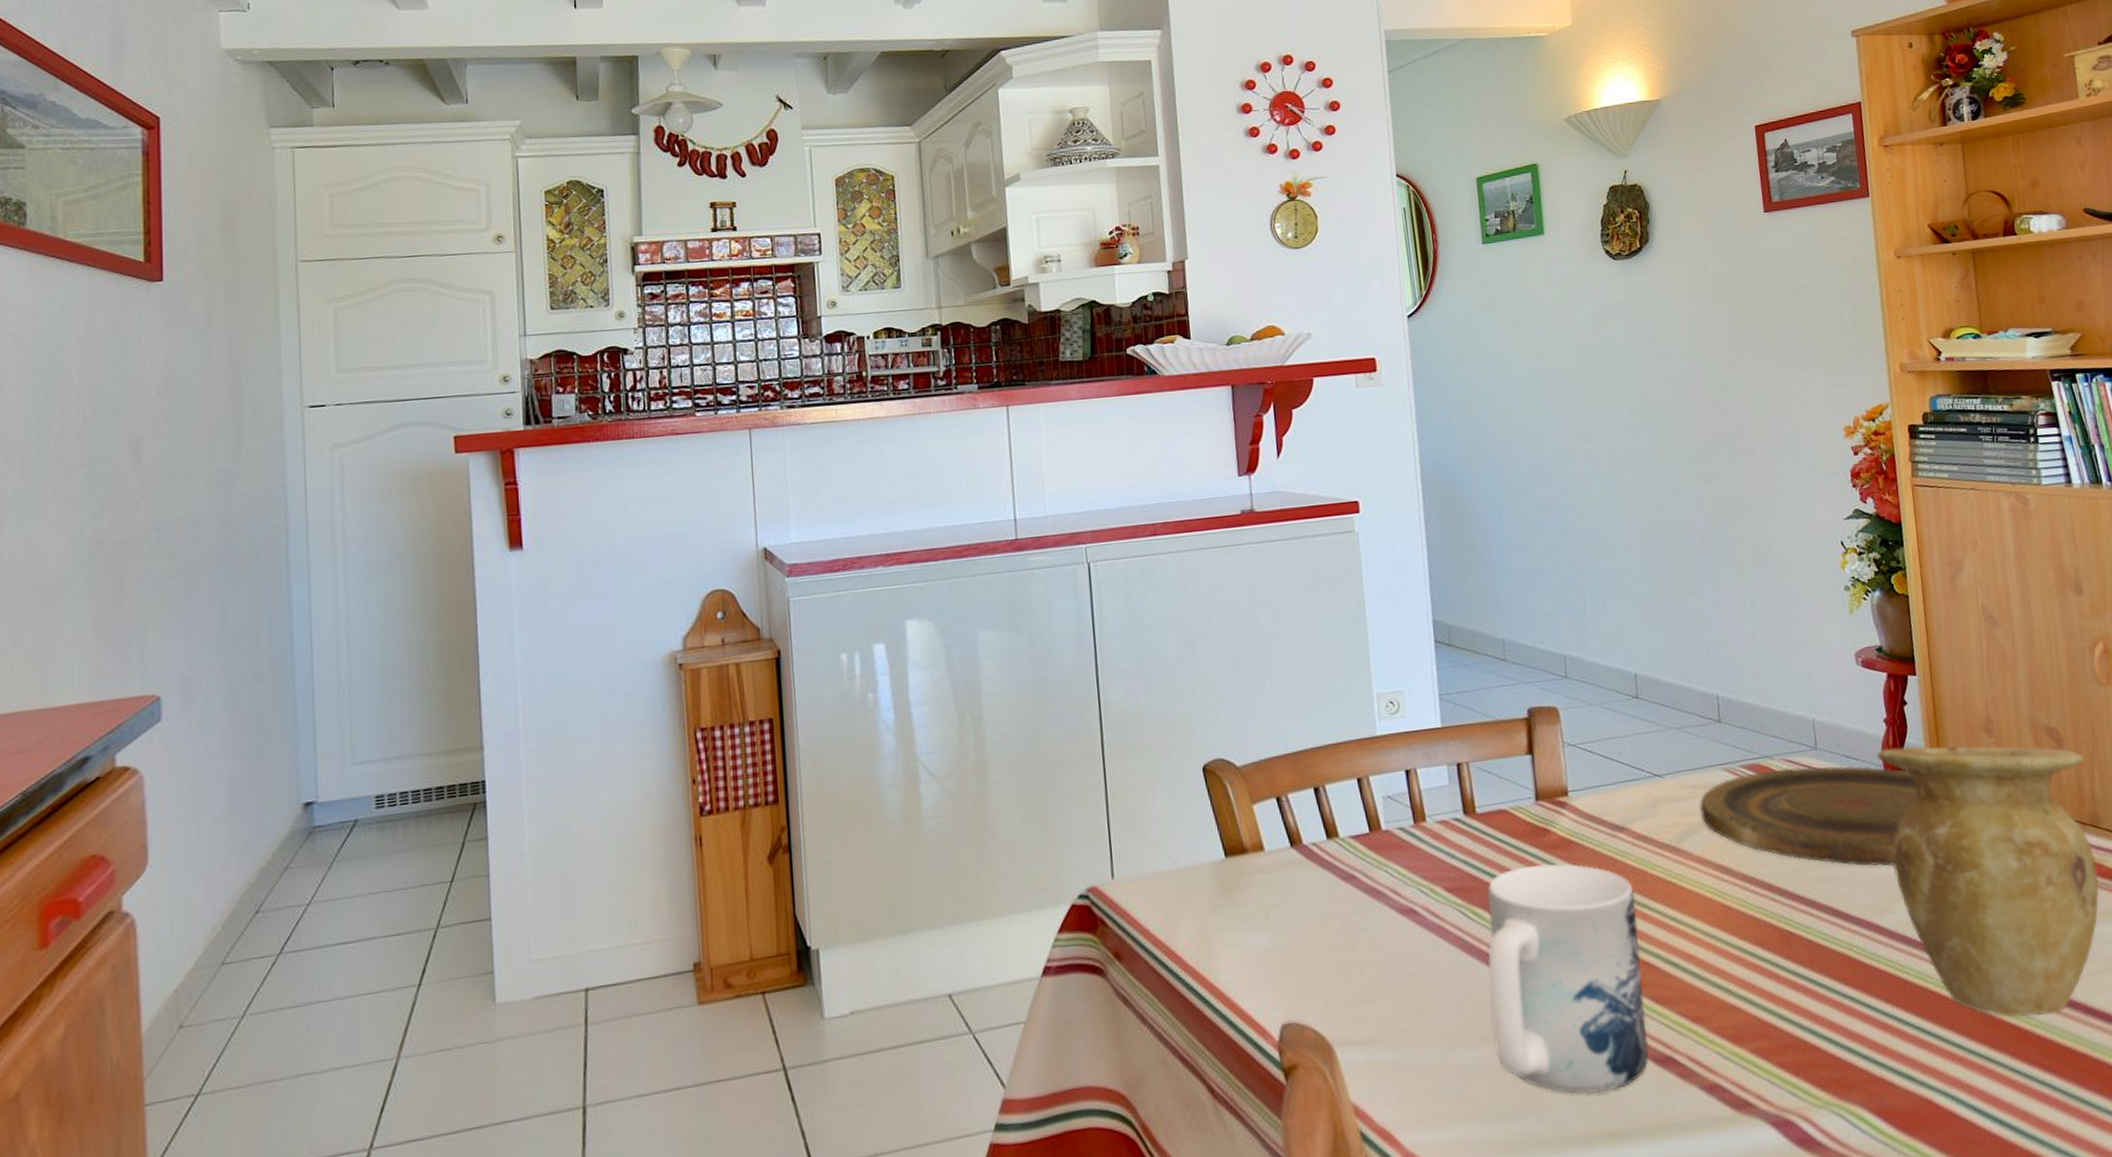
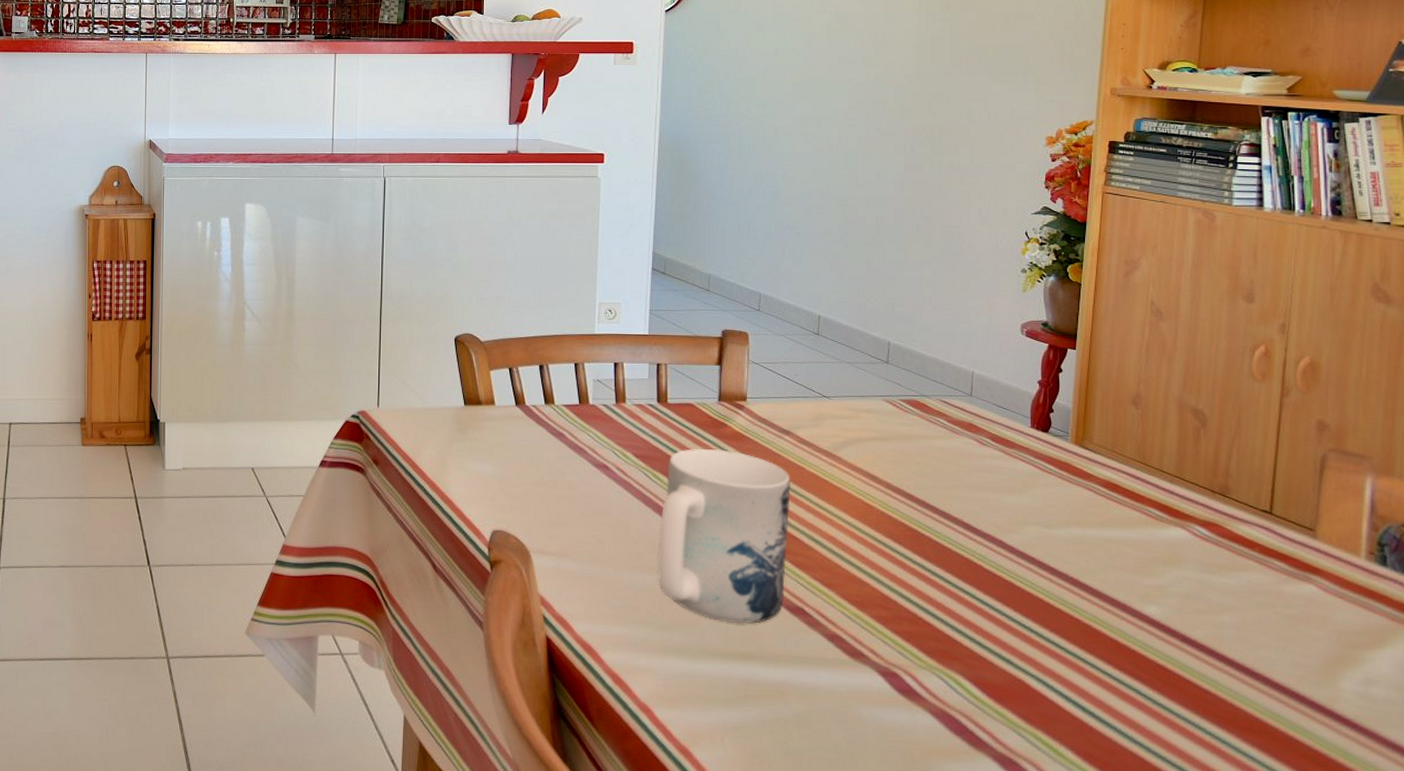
plate: present [1700,765,1918,867] -> none [859,407,1058,499]
vase: present [1876,745,2100,1018] -> none [1024,404,1224,637]

